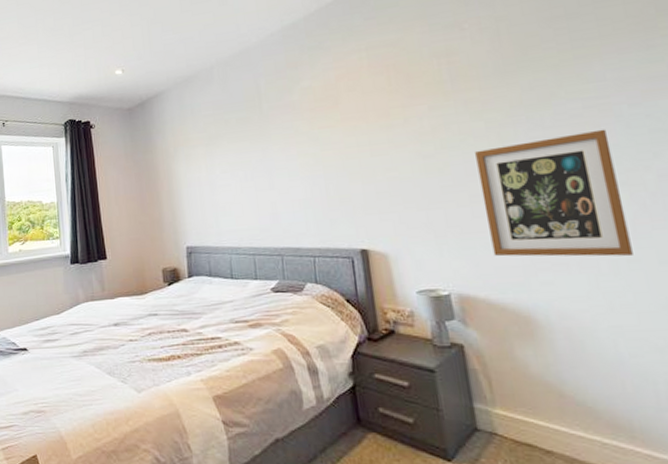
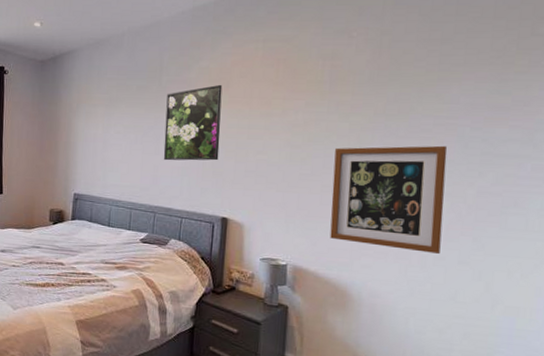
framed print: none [271,102,343,195] -> present [163,84,223,161]

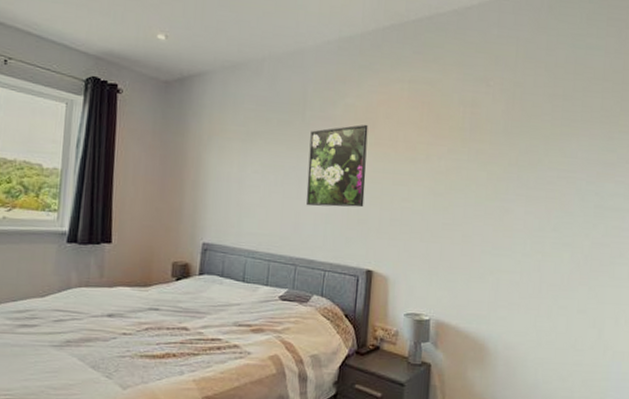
wall art: present [330,145,448,254] -> none [469,197,568,303]

